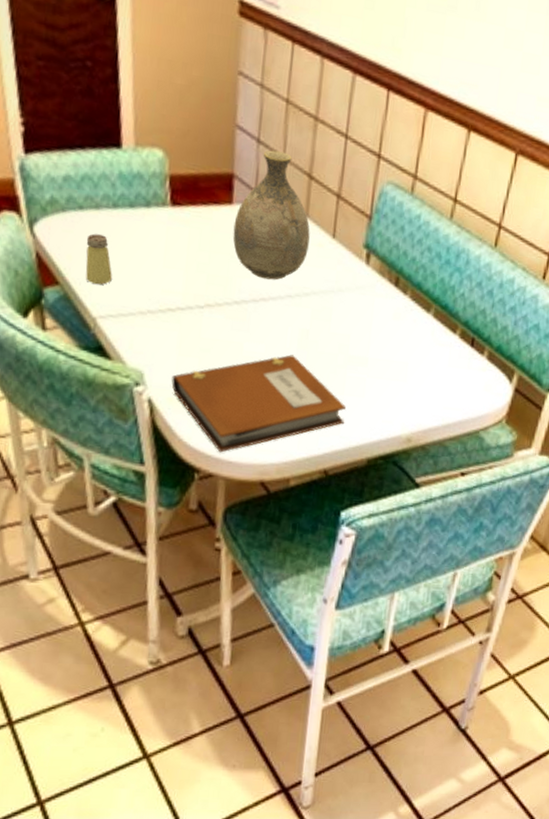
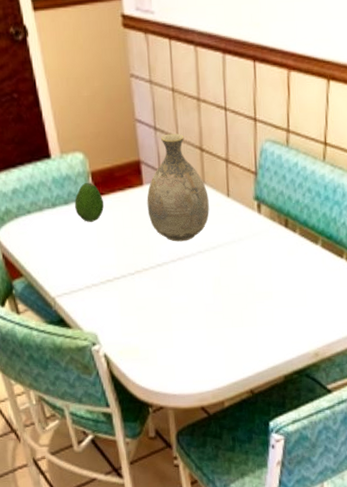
saltshaker: present [85,233,112,285] -> none [37,231,61,270]
fruit: none [142,186,180,235] -> present [75,183,104,222]
notebook: present [171,354,346,453] -> none [119,300,260,388]

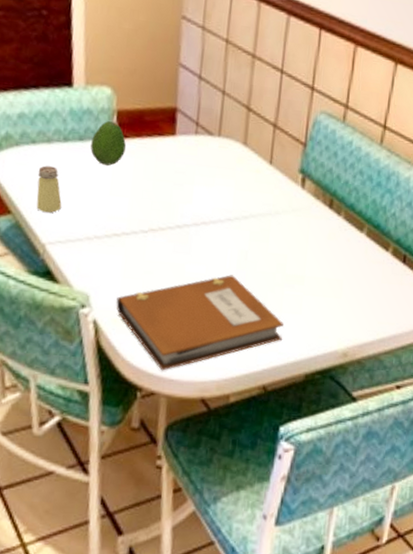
saltshaker: none [37,231,61,270] -> present [36,165,62,213]
notebook: none [119,300,260,388] -> present [116,275,283,371]
vase: present [147,133,209,242] -> none [175,85,249,205]

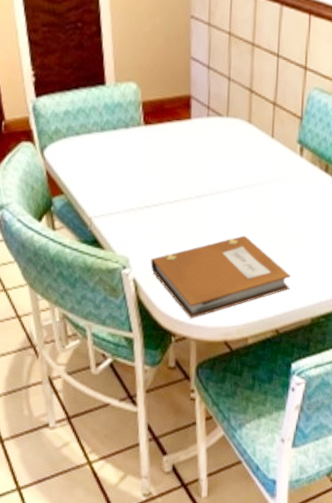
saltshaker: present [36,165,62,213] -> none [82,153,102,191]
fruit: present [90,121,126,166] -> none [123,111,151,149]

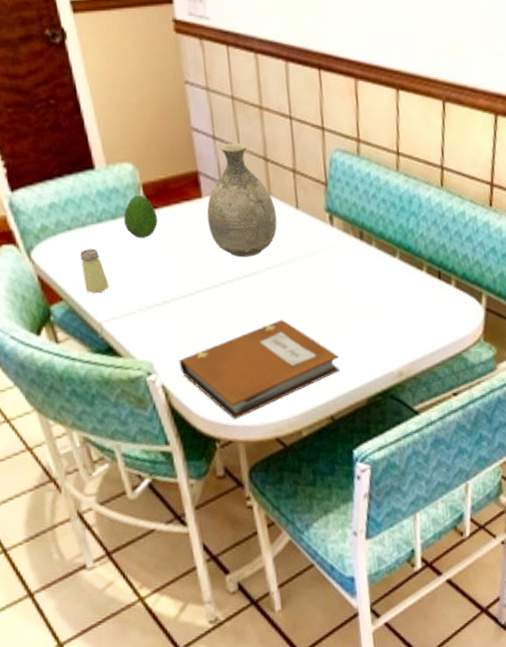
saltshaker: none [82,153,102,191] -> present [79,248,109,293]
fruit: none [123,111,151,149] -> present [123,195,158,238]
vase: none [192,73,253,176] -> present [206,143,277,258]

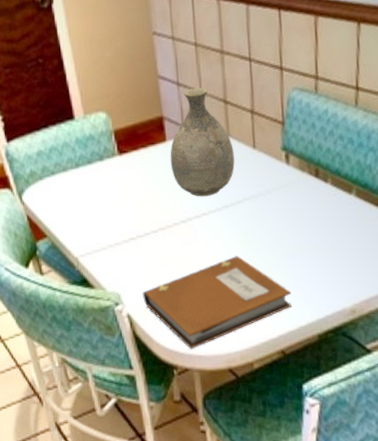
saltshaker: present [79,248,109,293] -> none [61,191,84,231]
fruit: present [123,195,158,238] -> none [98,141,127,181]

